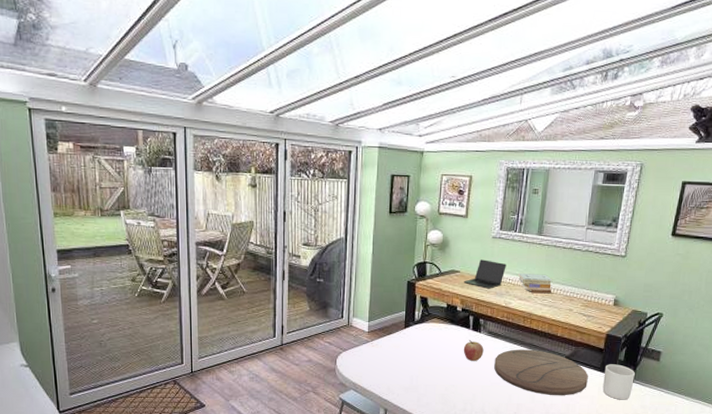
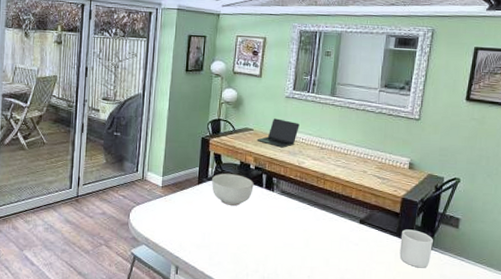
bowl: none [419,317,461,348] -> present [212,173,254,206]
fruit: present [463,339,484,361] -> none [256,198,277,220]
cutting board: present [494,349,588,396] -> none [287,210,384,261]
books: present [517,273,552,294] -> none [310,133,346,155]

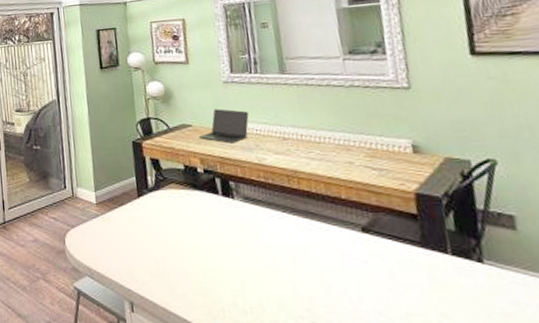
bowl: present [212,173,254,206] -> none [153,181,208,220]
mug: present [399,229,433,268] -> none [427,236,486,292]

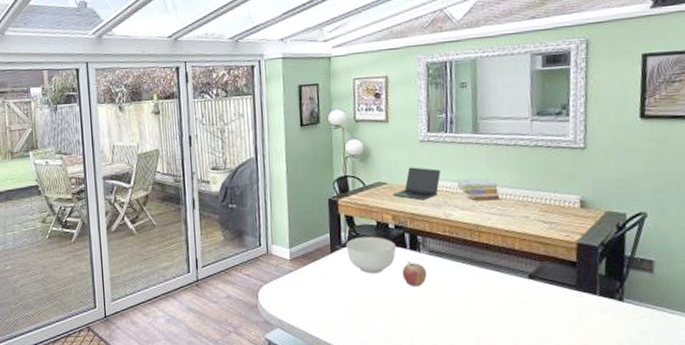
bowl: none [153,181,208,220] -> present [346,236,396,273]
fruit: none [215,208,244,236] -> present [402,261,427,286]
books: none [265,120,318,145] -> present [455,177,500,202]

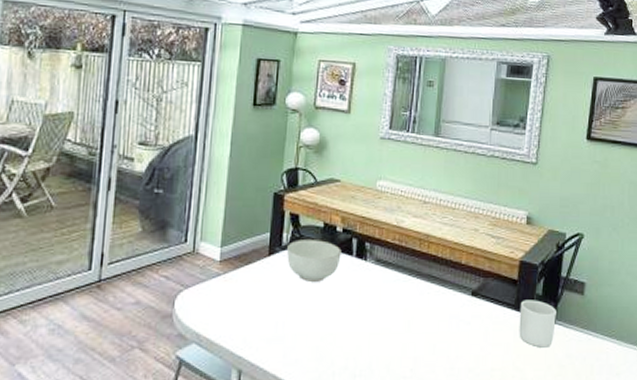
laptop: present [392,167,441,200] -> none [344,165,398,203]
fruit: present [402,261,427,286] -> none [344,269,371,299]
books: present [455,177,500,202] -> none [411,183,453,210]
mug: none [582,280,624,325] -> present [519,300,556,348]

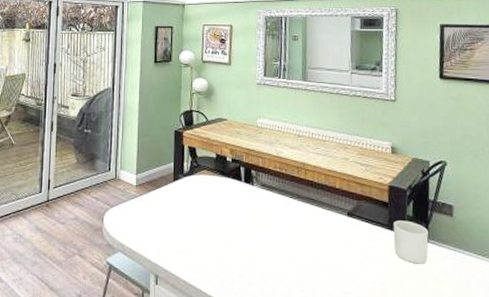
bowl: present [287,240,342,282] -> none [188,168,232,203]

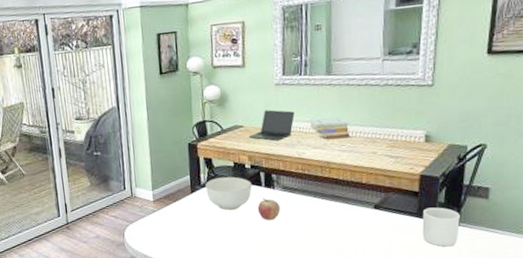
bowl: none [188,168,232,203] -> present [206,176,252,210]
laptop: none [231,107,274,137] -> present [248,109,295,141]
fruit: none [236,193,259,217] -> present [257,197,281,220]
books: none [286,120,324,142] -> present [308,117,350,140]

